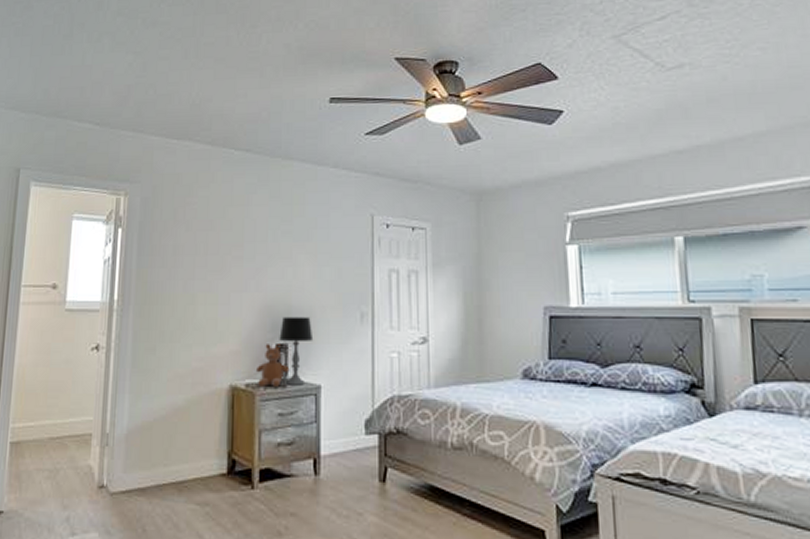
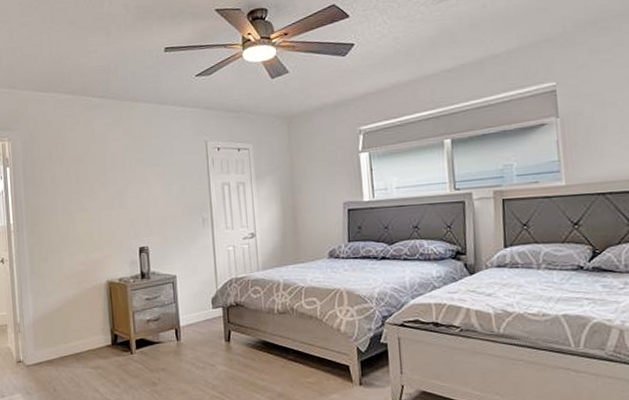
teddy bear: present [257,344,290,387] -> none [126,247,152,280]
table lamp: present [279,317,314,387] -> none [141,224,168,278]

